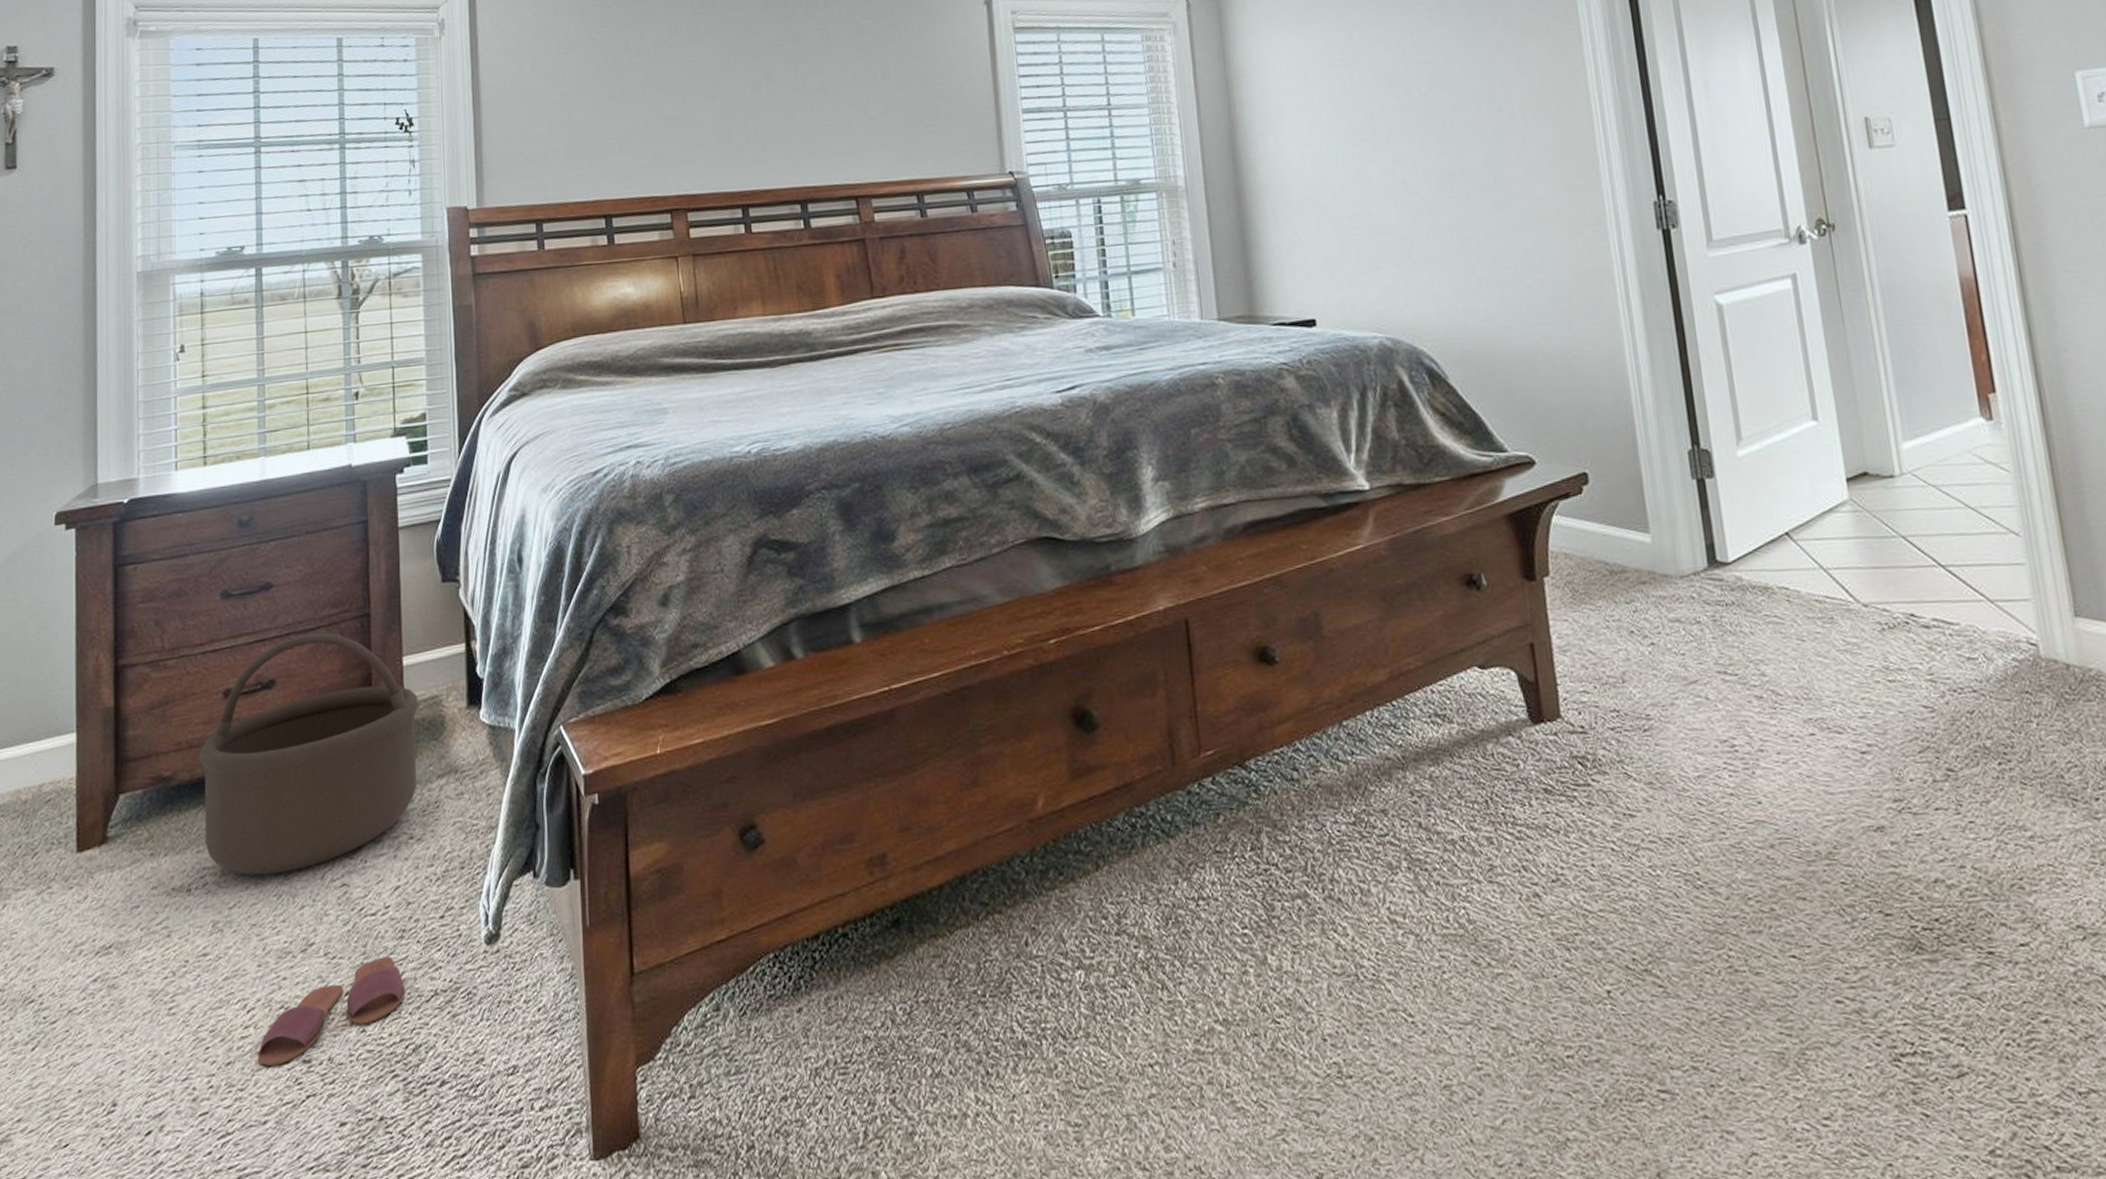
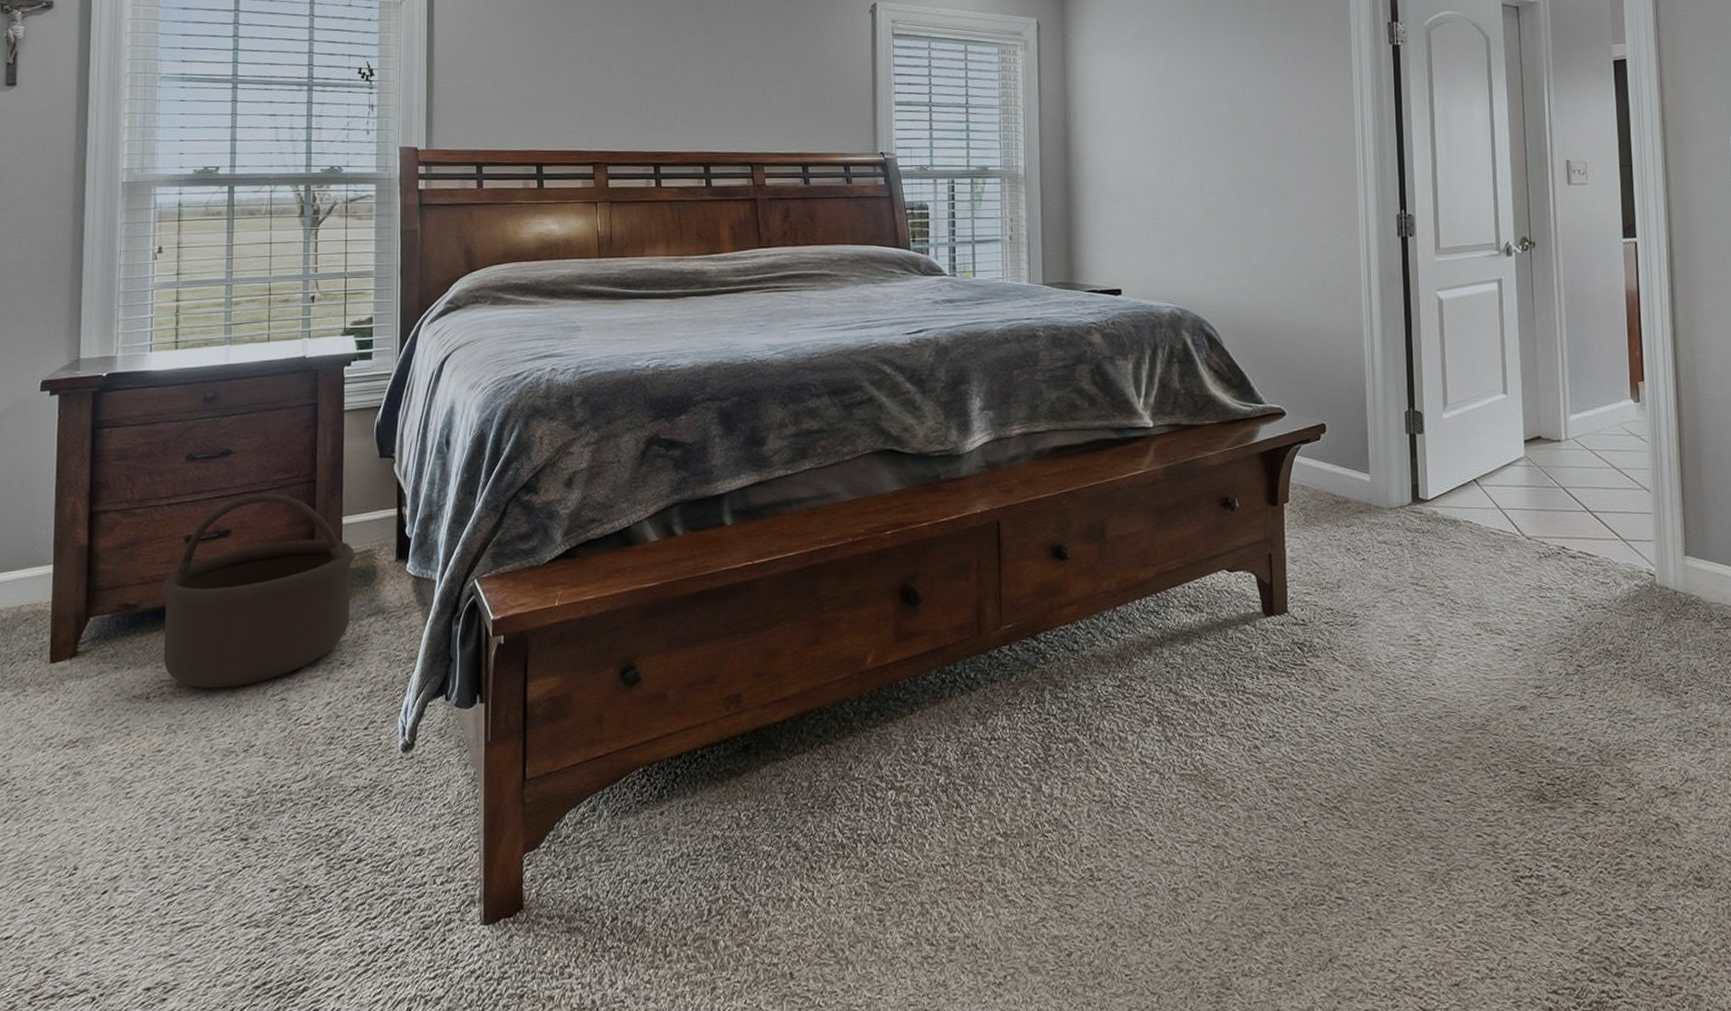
slippers: present [257,956,404,1066] -> none [201,758,331,842]

